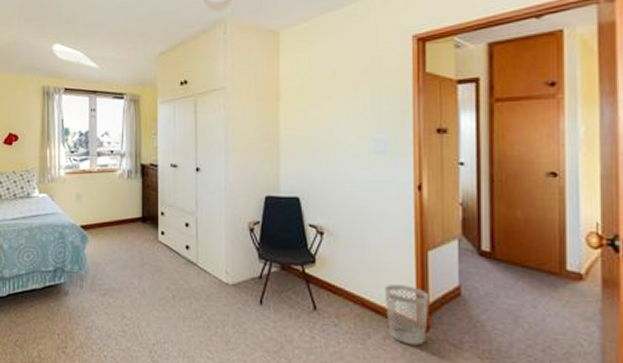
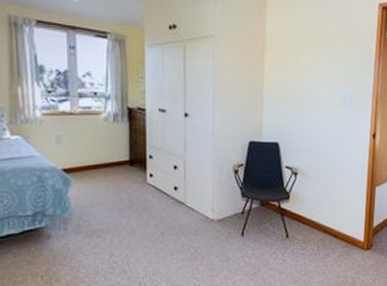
wastebasket: present [384,285,428,346] -> none [341,214,373,260]

